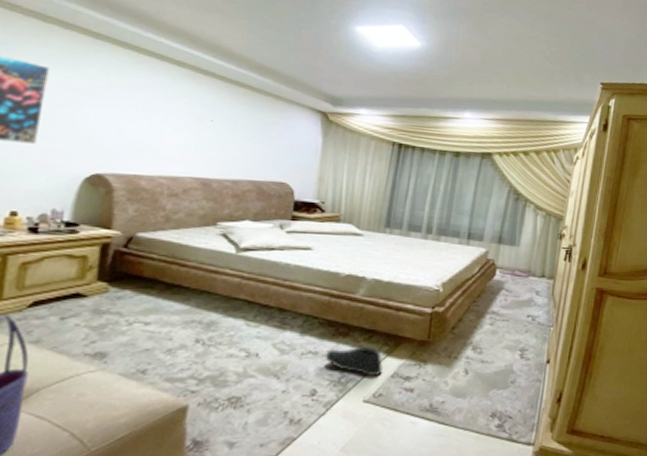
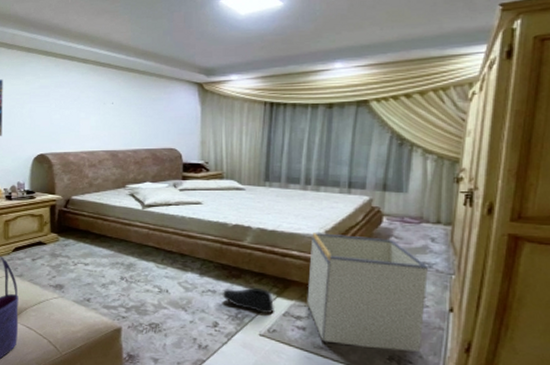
storage bin: none [417,285,533,406] -> present [307,233,429,352]

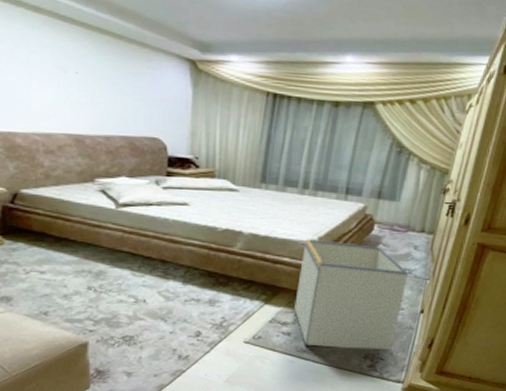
shoe: present [222,287,275,315] -> none [206,295,262,322]

